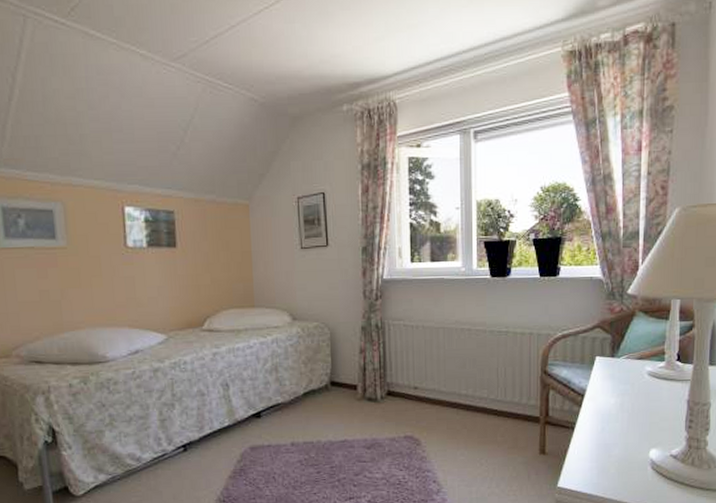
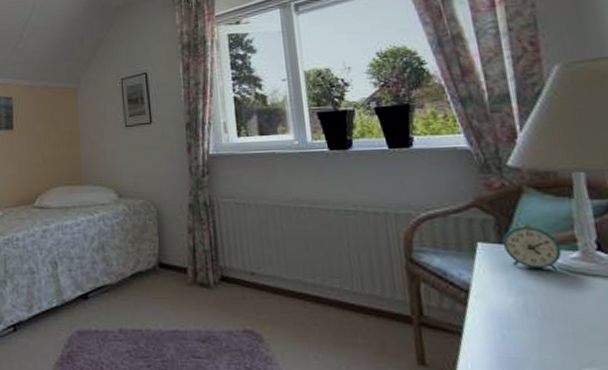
alarm clock: none [615,341,653,377] -> present [503,224,562,271]

